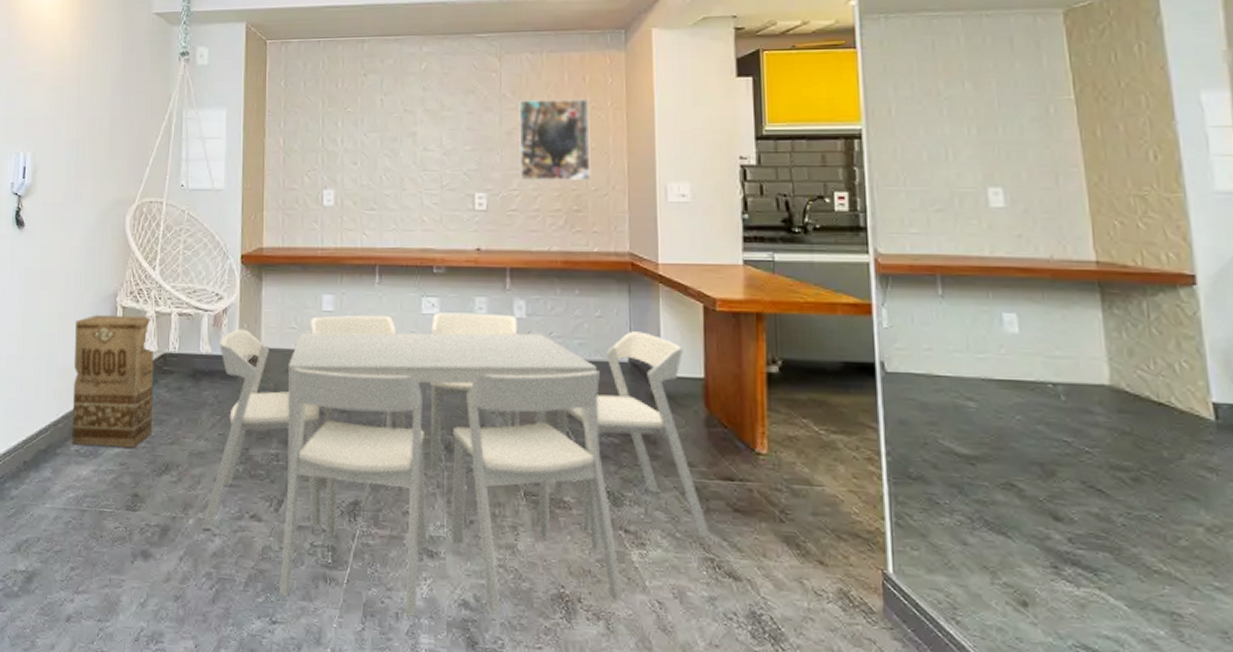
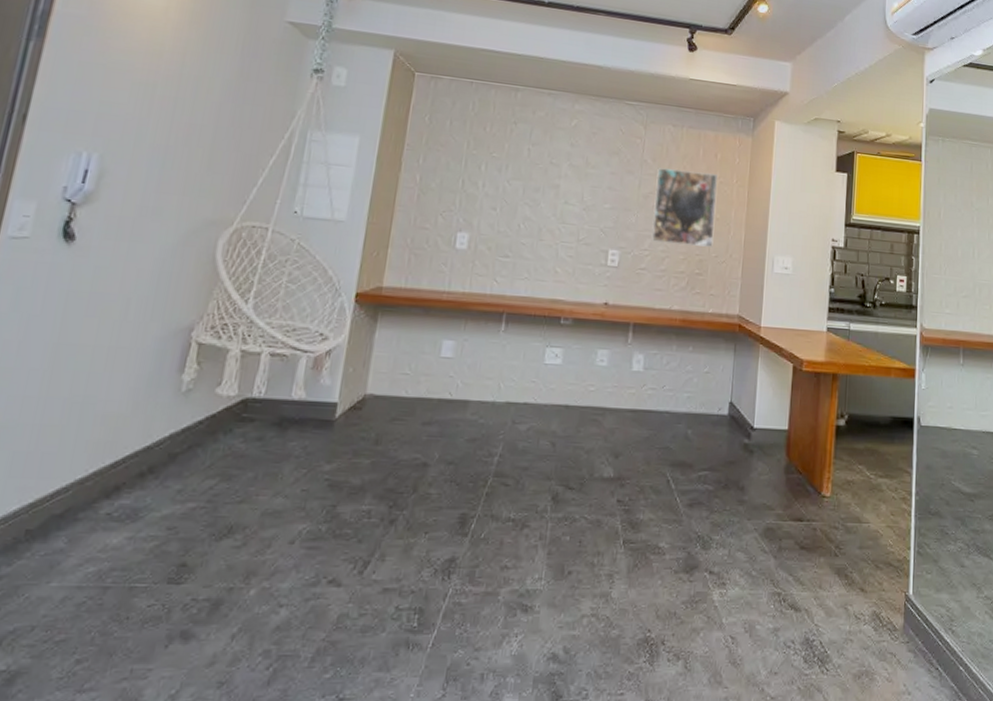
cardboard box: present [71,314,153,448] -> none [101,350,237,508]
dining set: present [201,312,710,618] -> none [265,362,780,678]

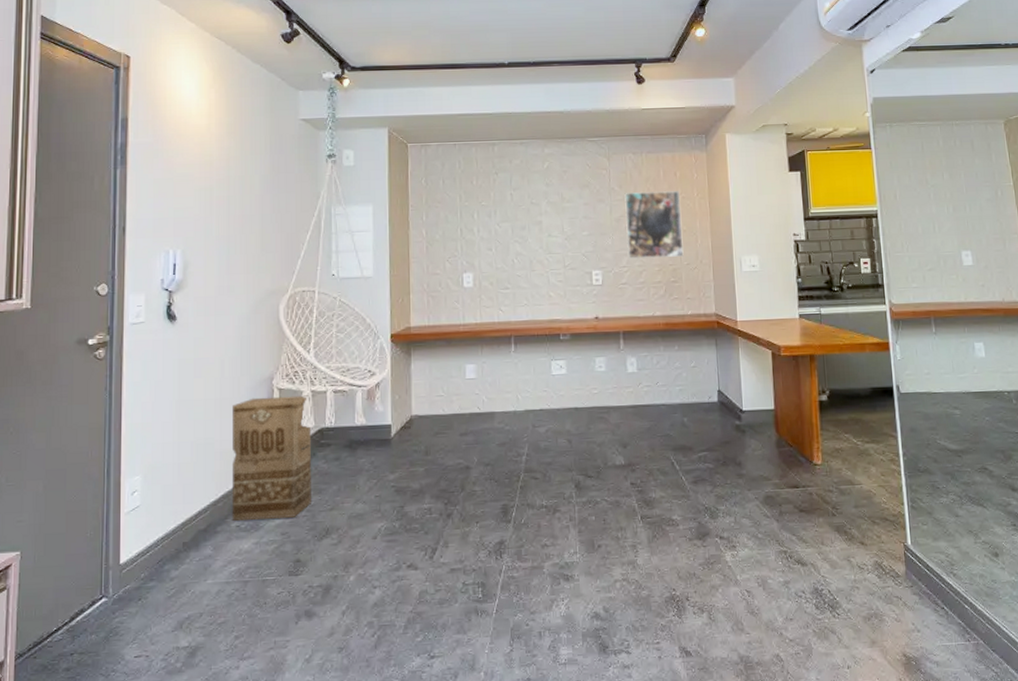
cardboard box: none [101,350,237,508] -> present [231,395,311,521]

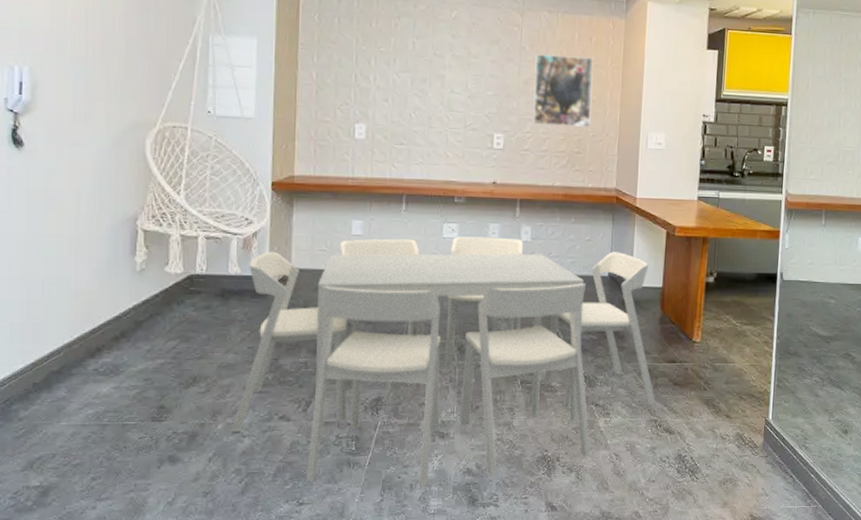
cardboard box: present [231,395,311,521] -> none [88,237,179,364]
dining set: none [362,370,783,635] -> present [231,236,656,487]

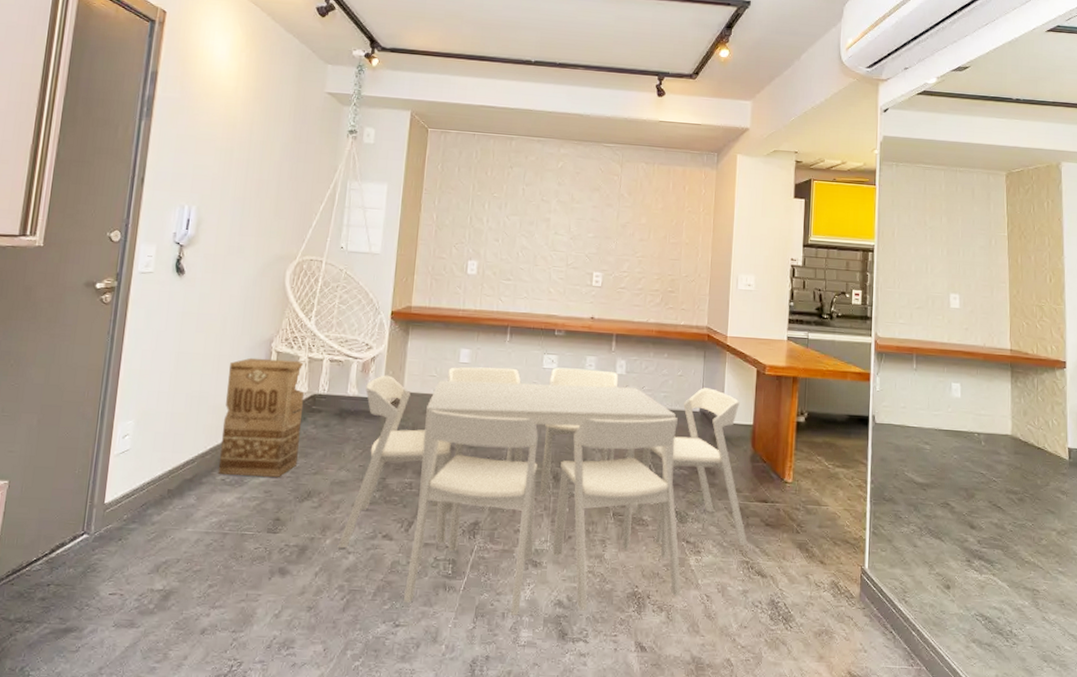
cardboard box: none [88,237,179,364] -> present [217,357,305,477]
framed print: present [532,54,593,127] -> none [629,200,686,268]

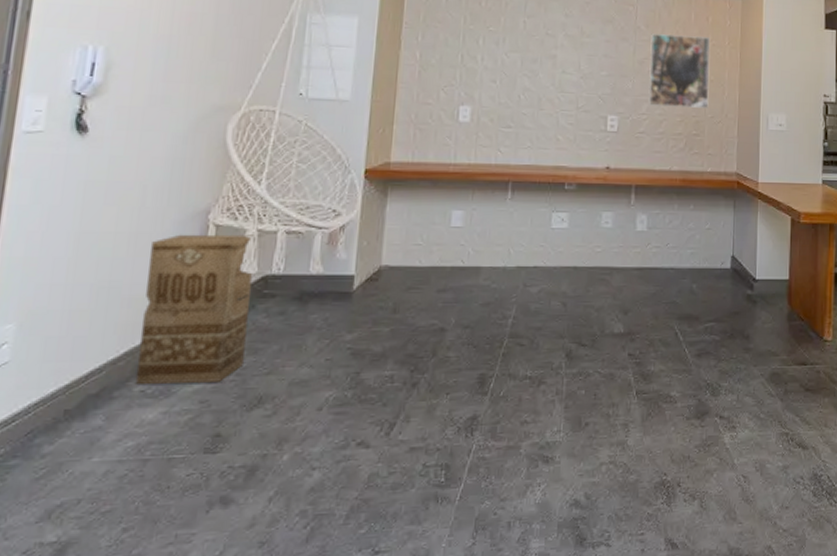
dining set: present [337,367,748,617] -> none [298,227,787,525]
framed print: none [629,200,686,268] -> present [648,33,710,108]

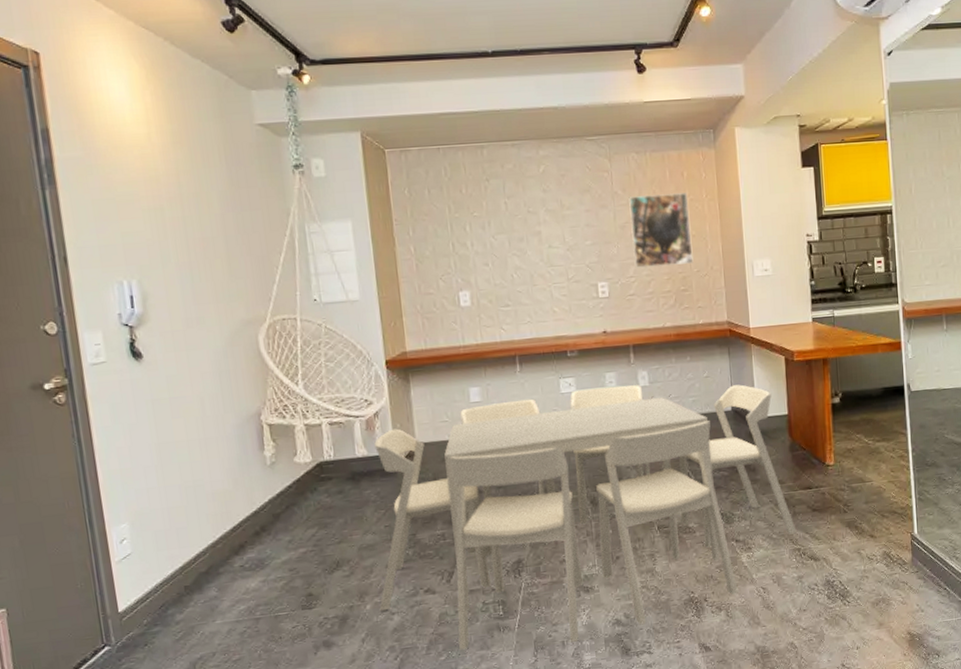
cardboard box: present [134,234,254,384] -> none [219,429,318,561]
dining set: none [298,227,787,525] -> present [374,384,797,650]

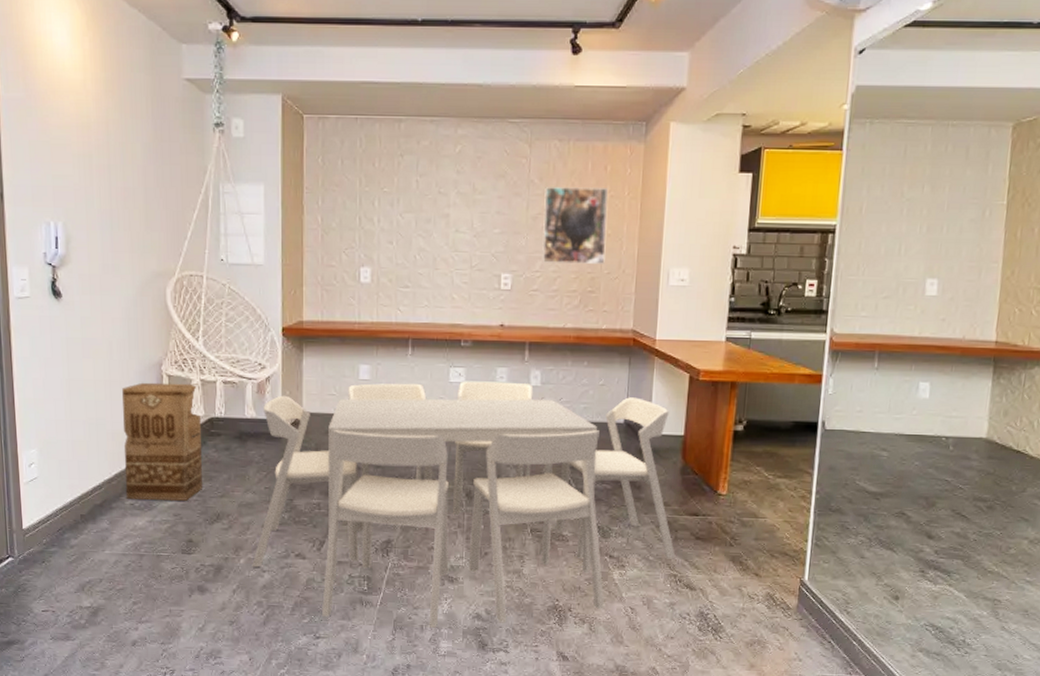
cardboard box: none [219,429,318,561] -> present [122,382,202,501]

